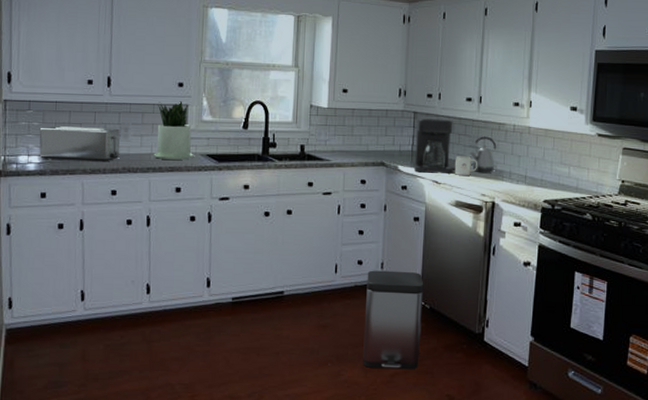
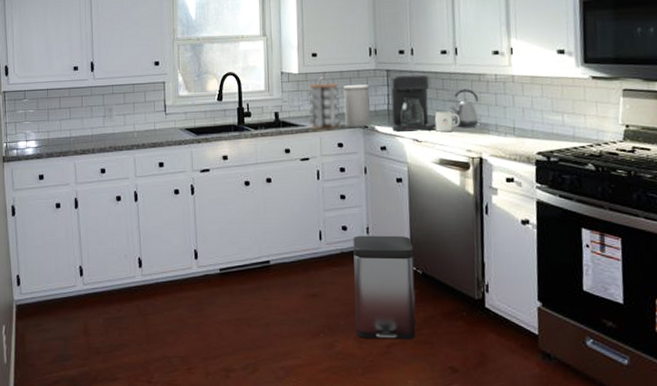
toaster: present [39,126,120,162] -> none [34,109,106,143]
planter: present [153,101,194,161] -> none [136,79,174,137]
spice rack: none [335,113,367,167] -> present [308,77,341,131]
canister: none [370,124,396,166] -> present [343,84,371,127]

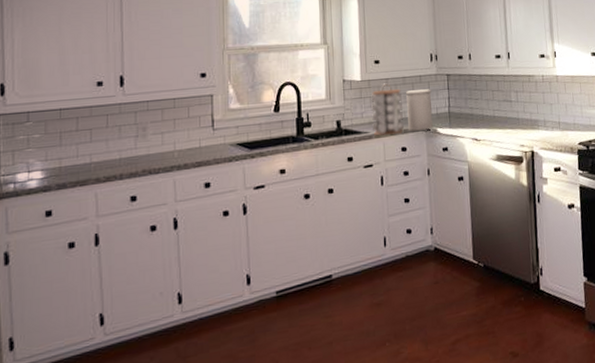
pedal bin: present [353,235,416,340] -> none [417,232,479,340]
coffee maker: present [389,73,434,132] -> none [450,76,491,133]
mug: present [434,110,461,133] -> none [491,109,514,131]
kettle: present [449,89,480,127] -> none [504,89,531,125]

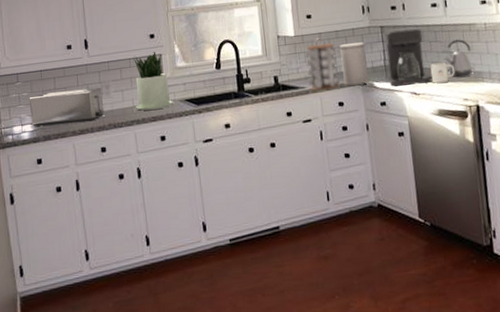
toaster: none [41,129,138,173] -> present [29,87,105,127]
planter: none [177,92,223,156] -> present [132,52,174,111]
coffee maker: none [450,76,491,133] -> present [384,27,430,87]
mug: none [491,109,514,131] -> present [430,61,455,84]
kettle: none [504,89,531,125] -> present [443,39,474,77]

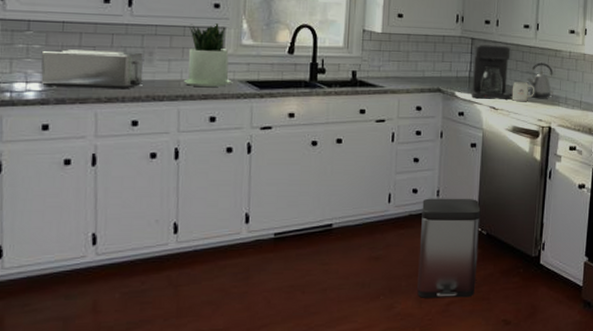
spice rack: present [305,37,340,91] -> none [389,39,424,93]
canister: present [340,42,369,86] -> none [426,49,454,92]
pedal bin: none [360,189,429,296] -> present [417,198,481,299]

